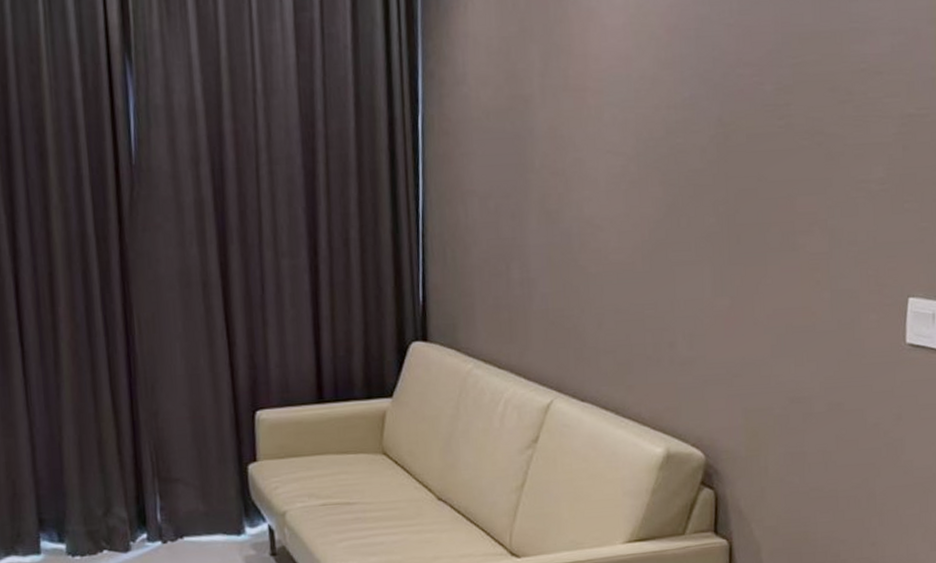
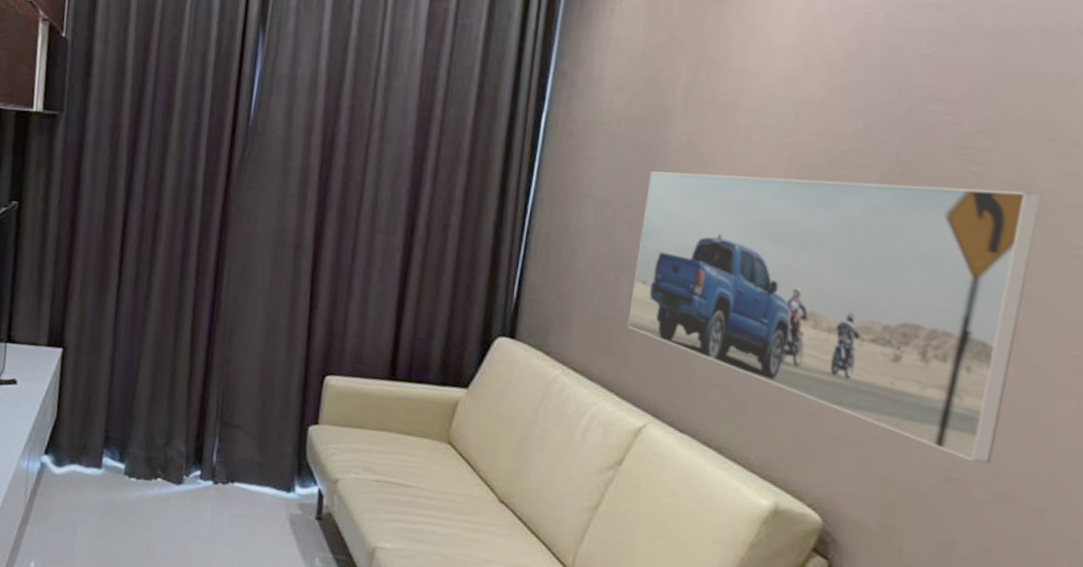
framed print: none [522,138,832,381] -> present [627,171,1044,464]

